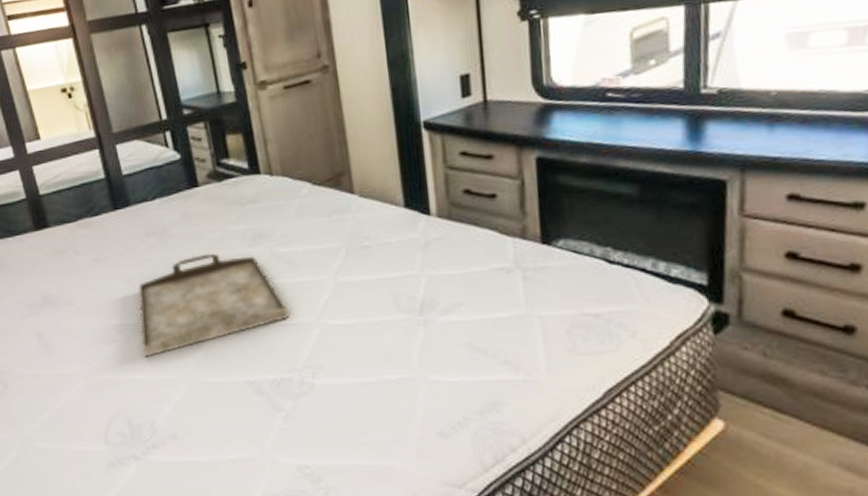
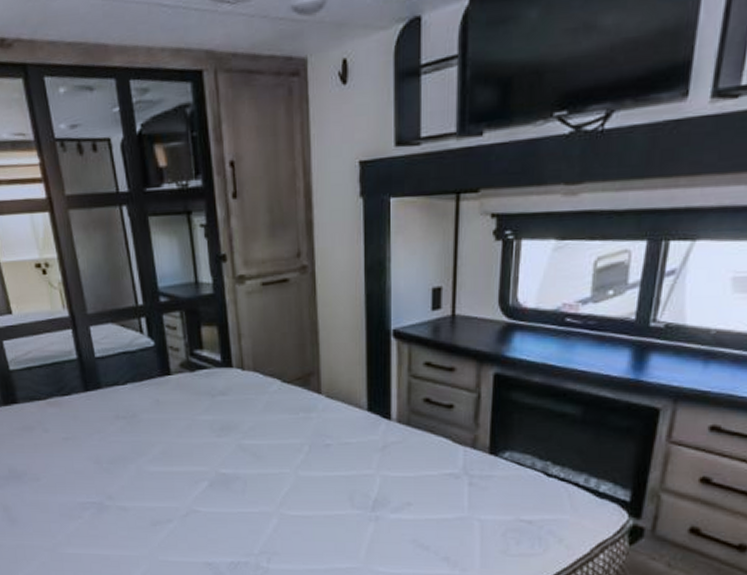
serving tray: present [138,253,290,358] -> none [105,440,250,535]

